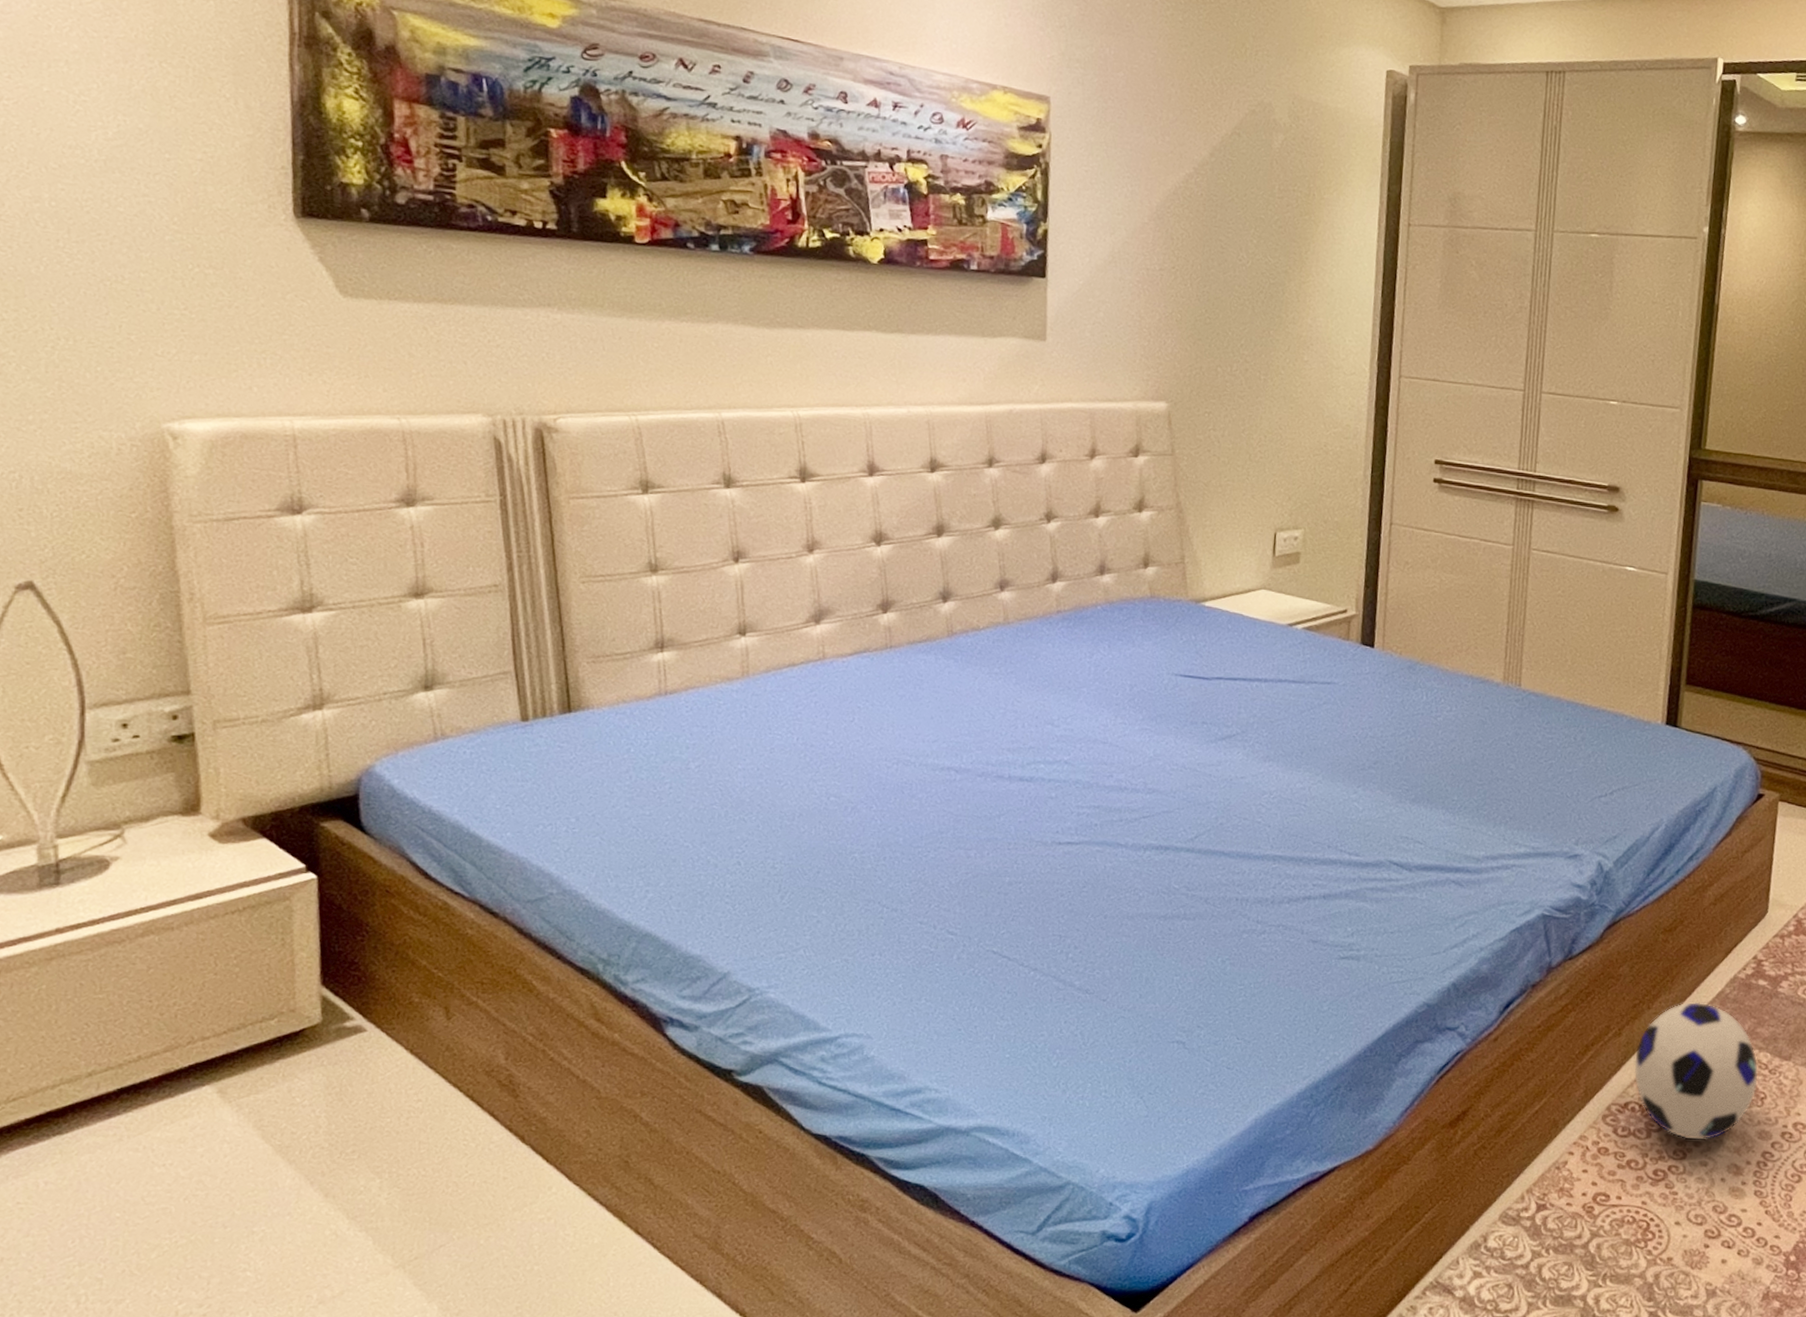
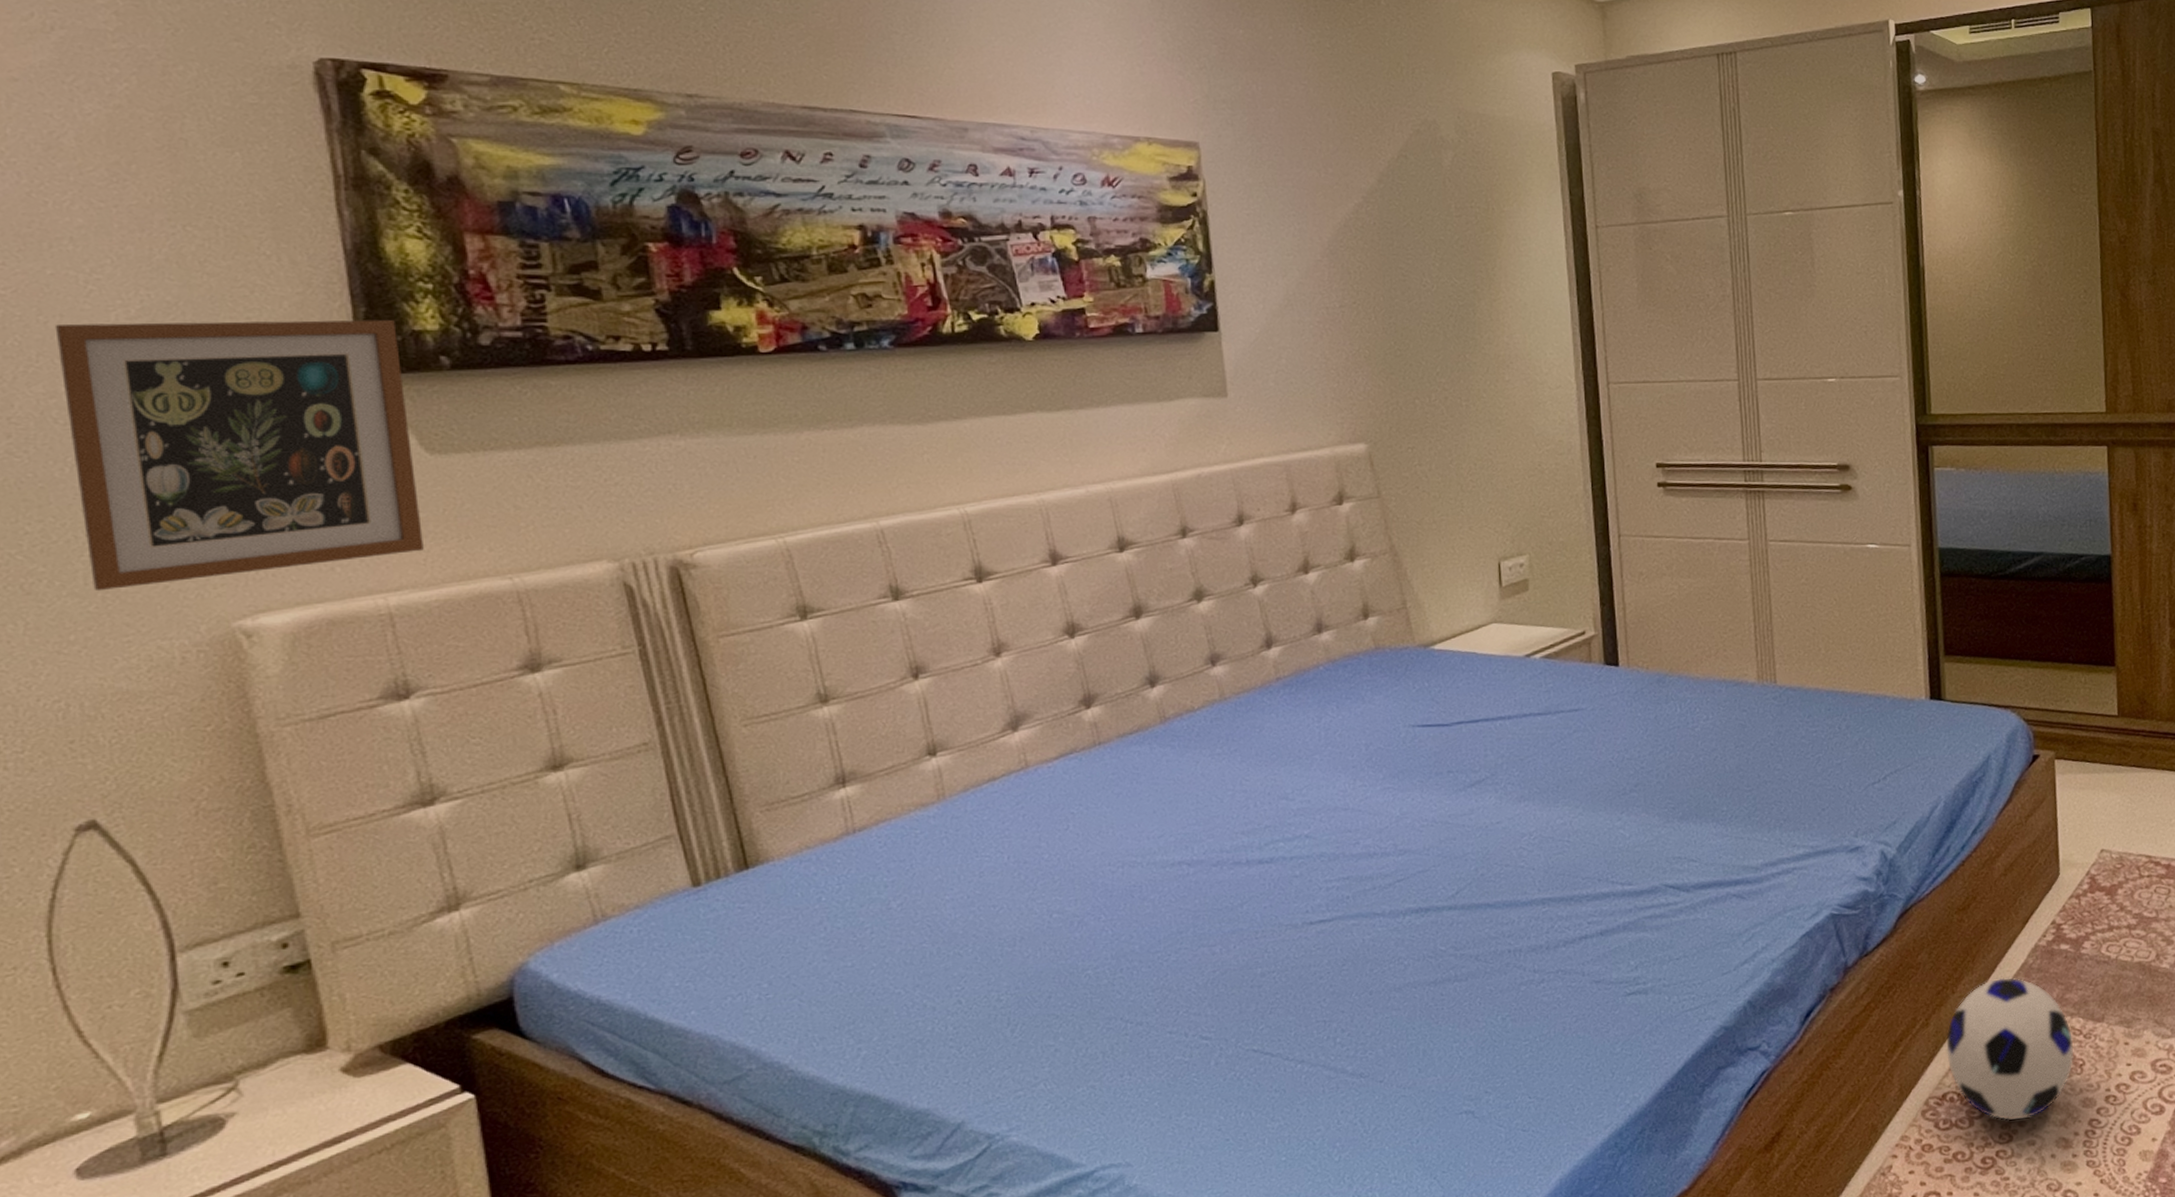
picture frame: none [45,138,329,383] -> present [55,319,424,591]

